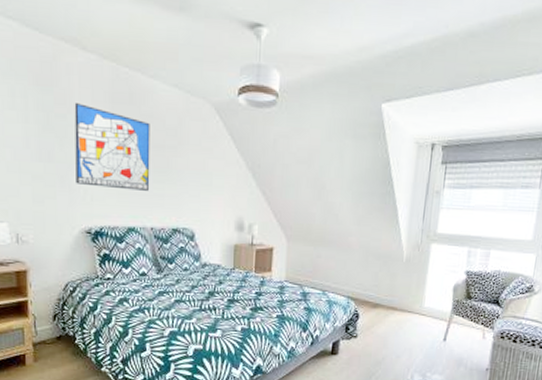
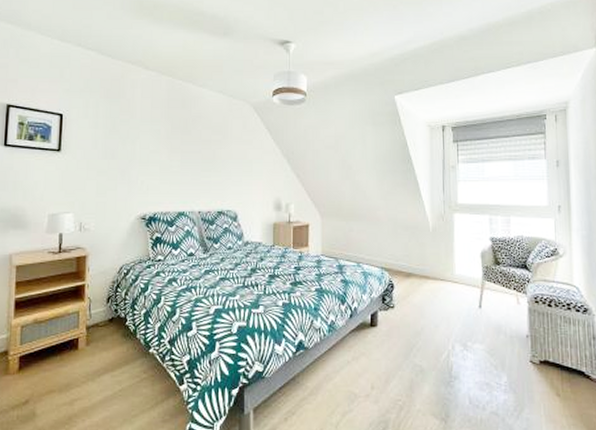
wall art: present [74,103,150,191] -> none [135,110,199,179]

